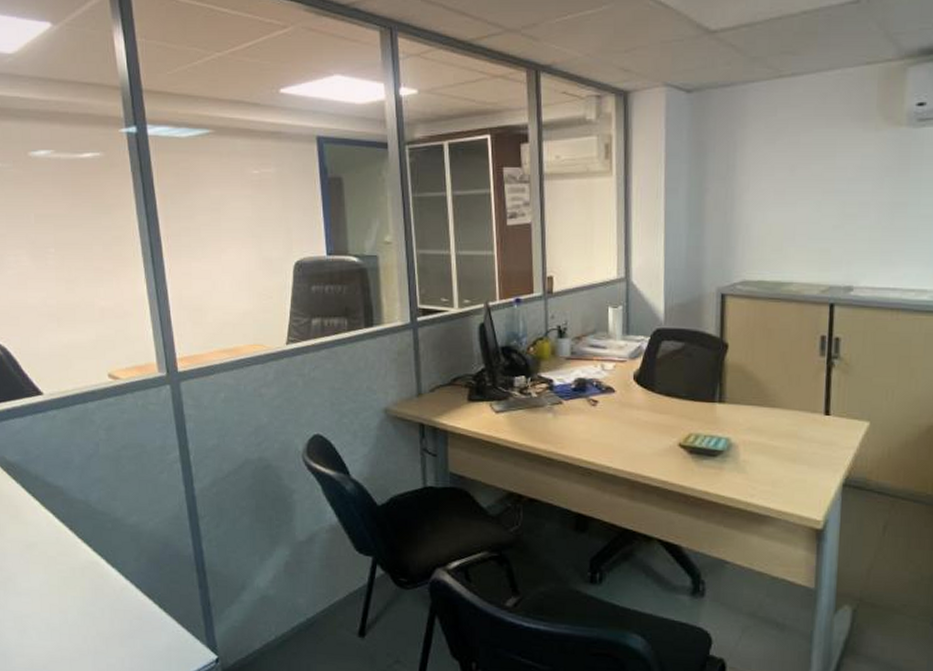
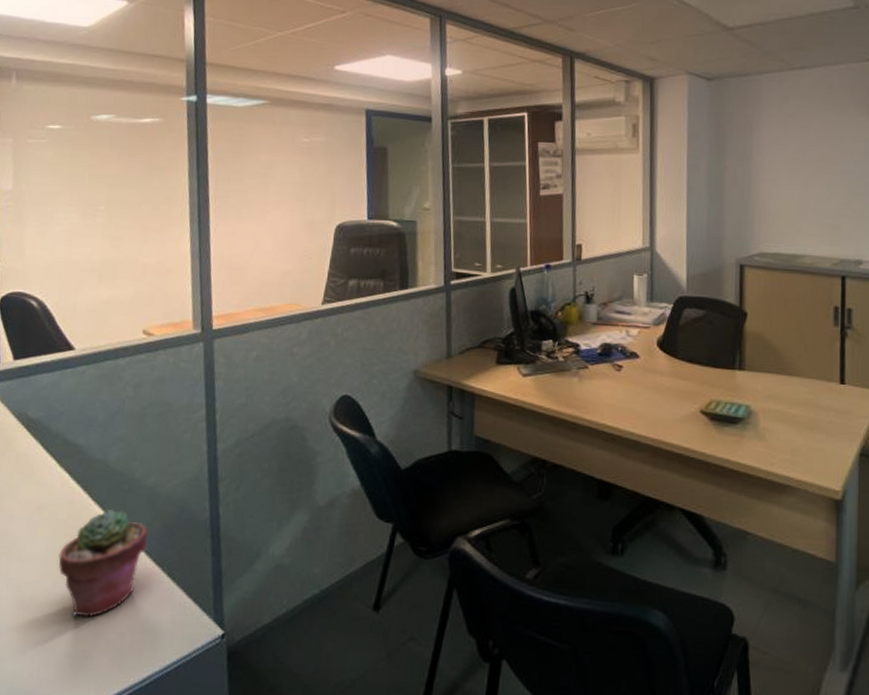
potted succulent: none [53,546,136,645] -> present [58,508,148,618]

